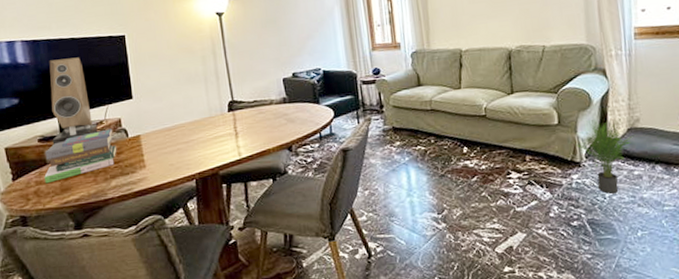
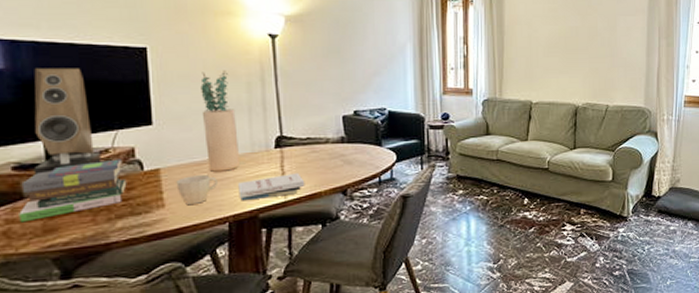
cup: none [153,138,185,166] -> present [176,175,217,206]
vase: none [166,47,202,136] -> present [200,70,241,172]
books: none [201,132,256,160] -> present [238,172,305,201]
potted plant: present [575,117,634,194] -> none [625,177,674,246]

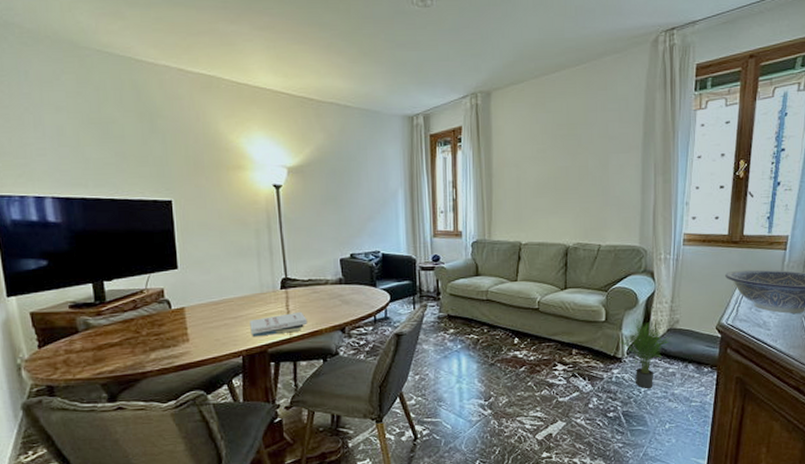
books: present [19,159,127,223] -> none [75,299,158,353]
speaker: present [33,68,101,175] -> none [84,220,138,312]
cup: present [176,175,217,206] -> none [198,313,232,340]
vase: present [200,70,241,172] -> none [216,219,252,310]
potted plant: none [625,177,674,246] -> present [619,318,673,388]

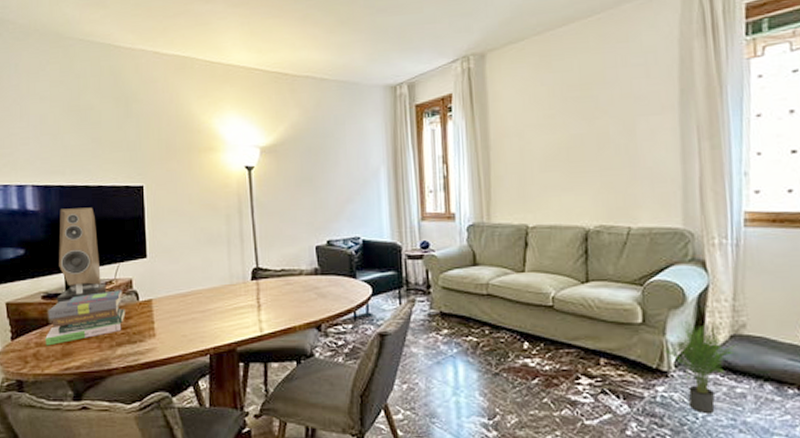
books: none [75,299,158,353] -> present [45,290,126,346]
speaker: none [84,220,138,312] -> present [57,207,107,303]
books: present [250,311,308,337] -> none [218,305,280,334]

